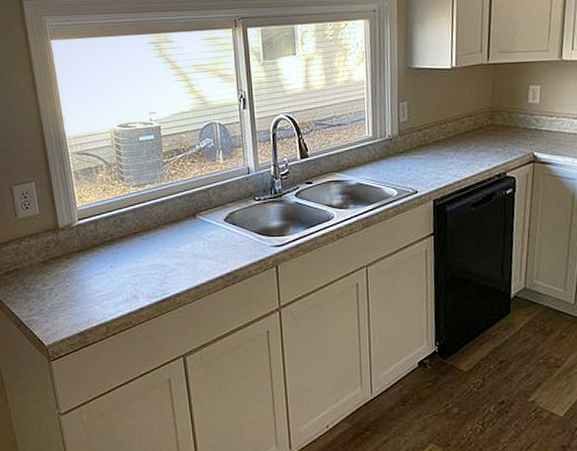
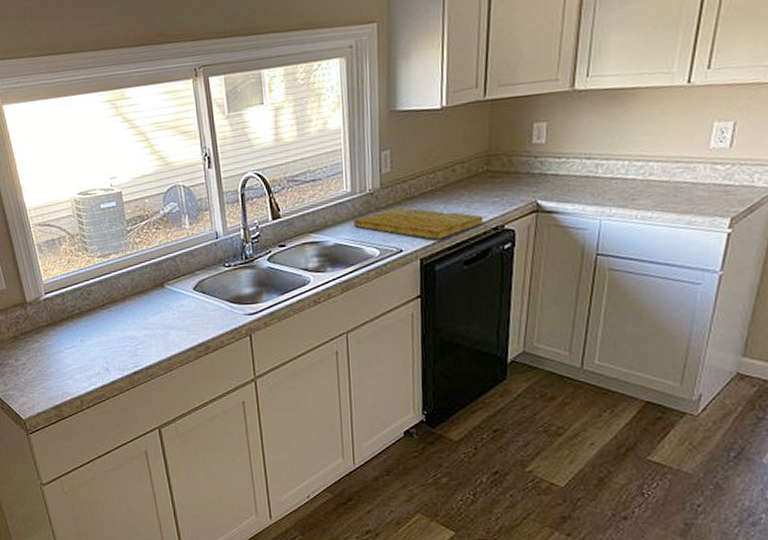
cutting board: none [374,153,488,183] -> present [354,207,484,240]

